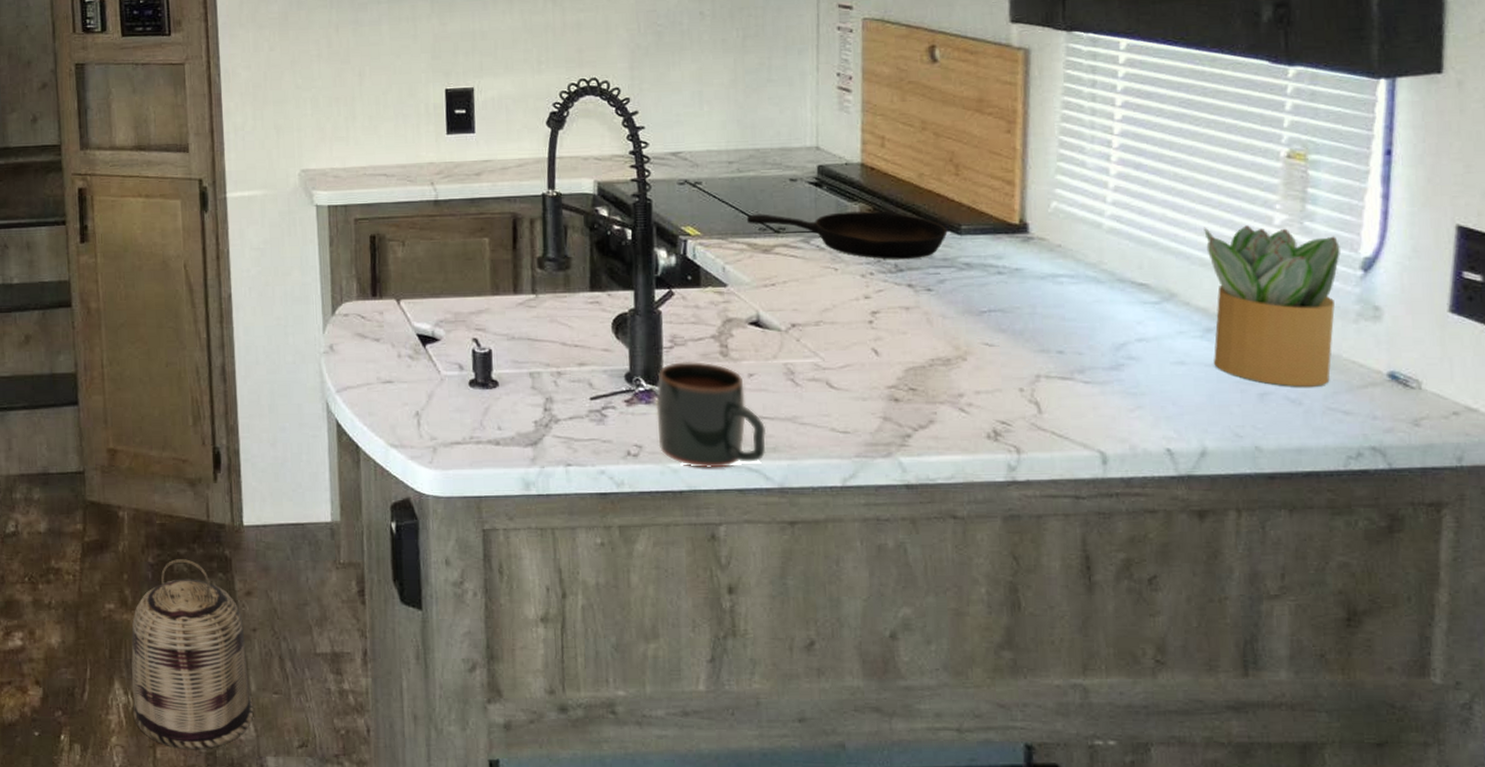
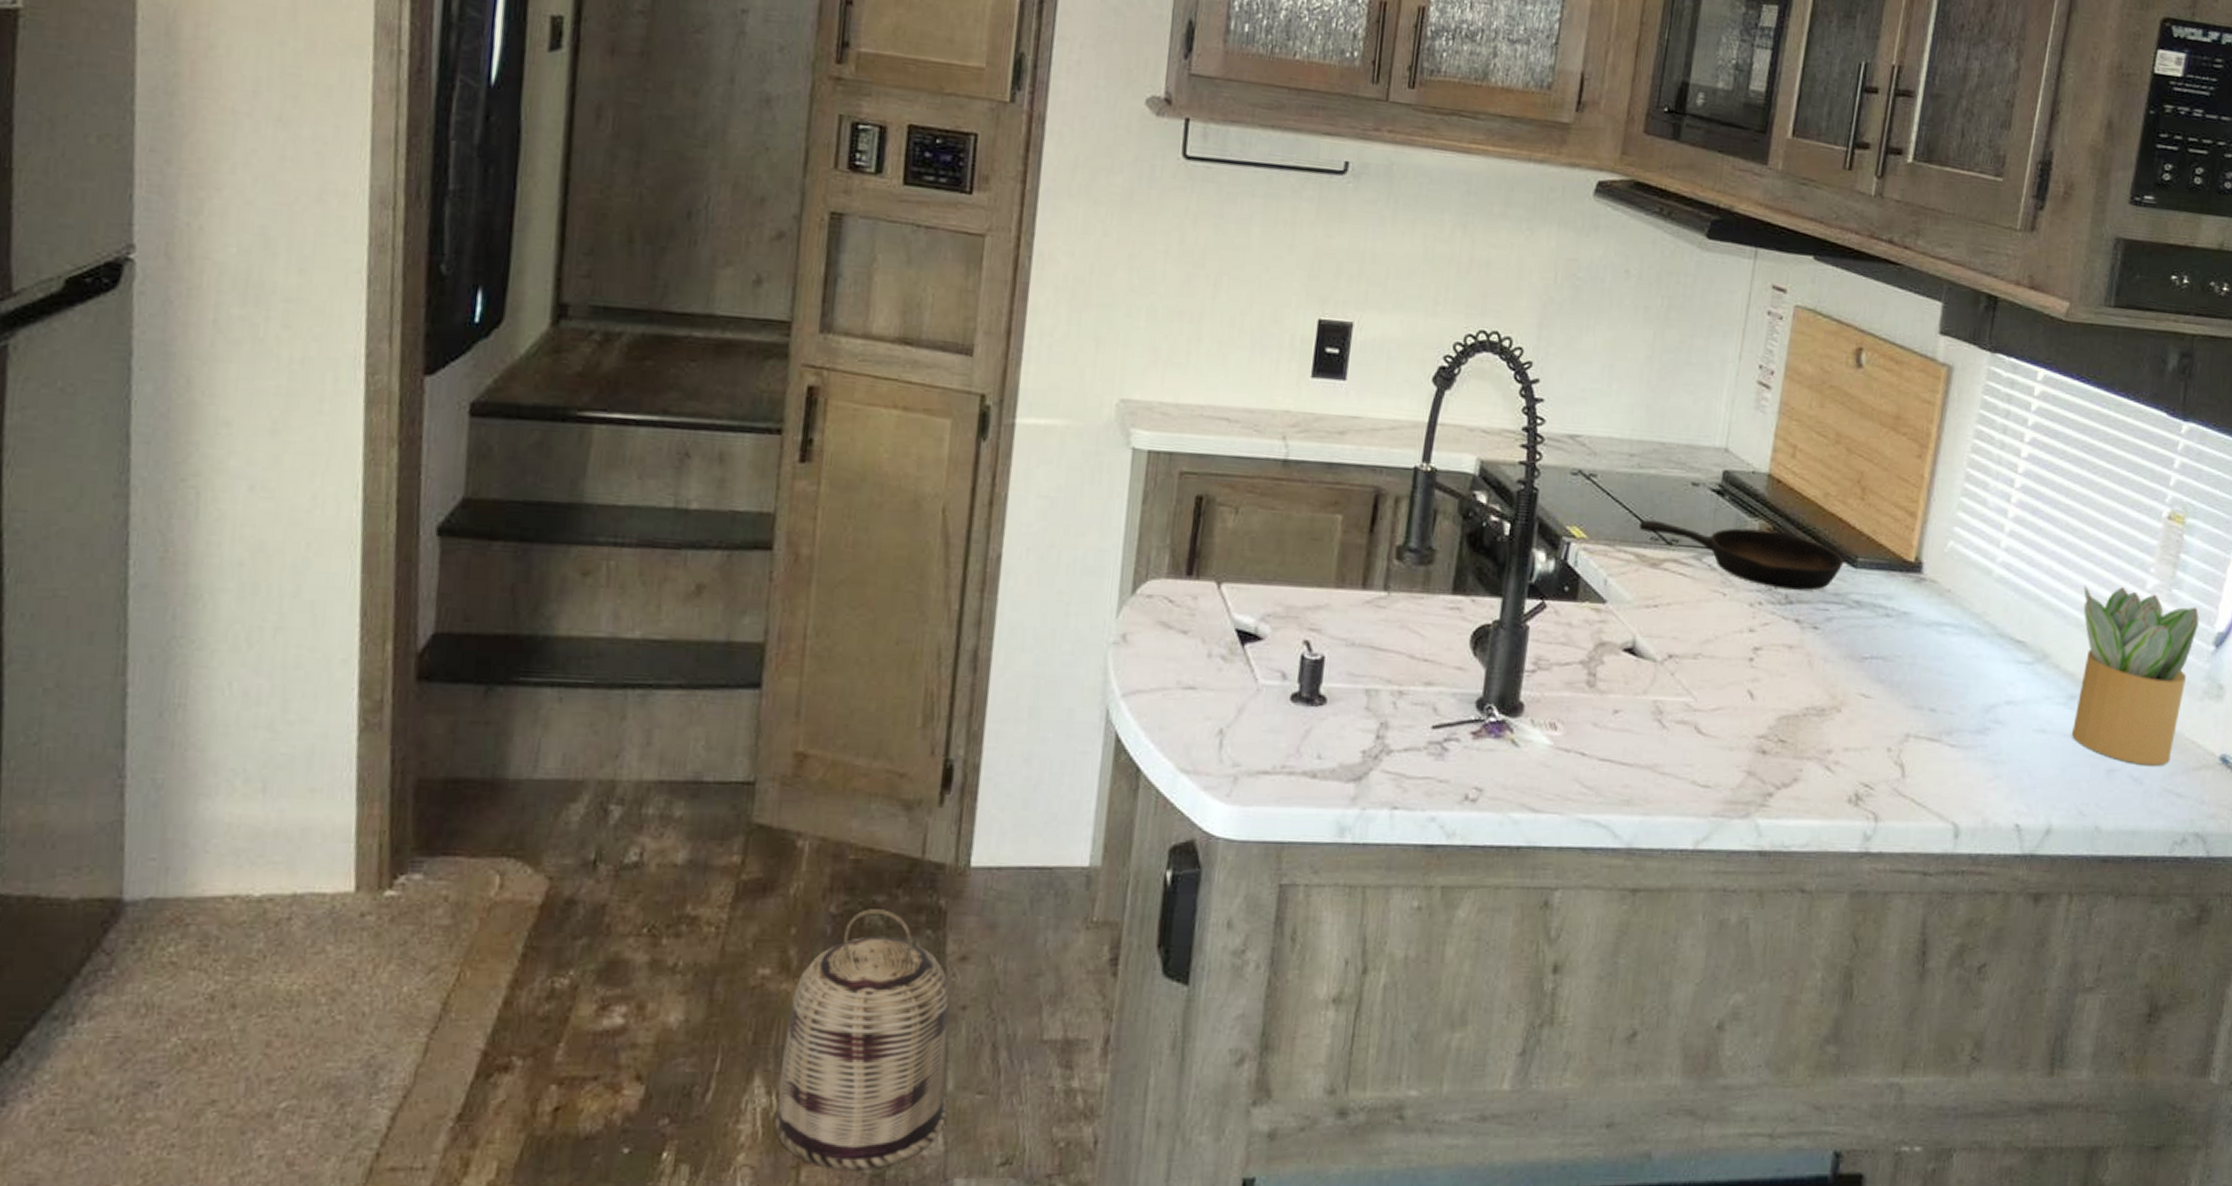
mug: present [656,362,767,468] -> none [1501,690,1624,821]

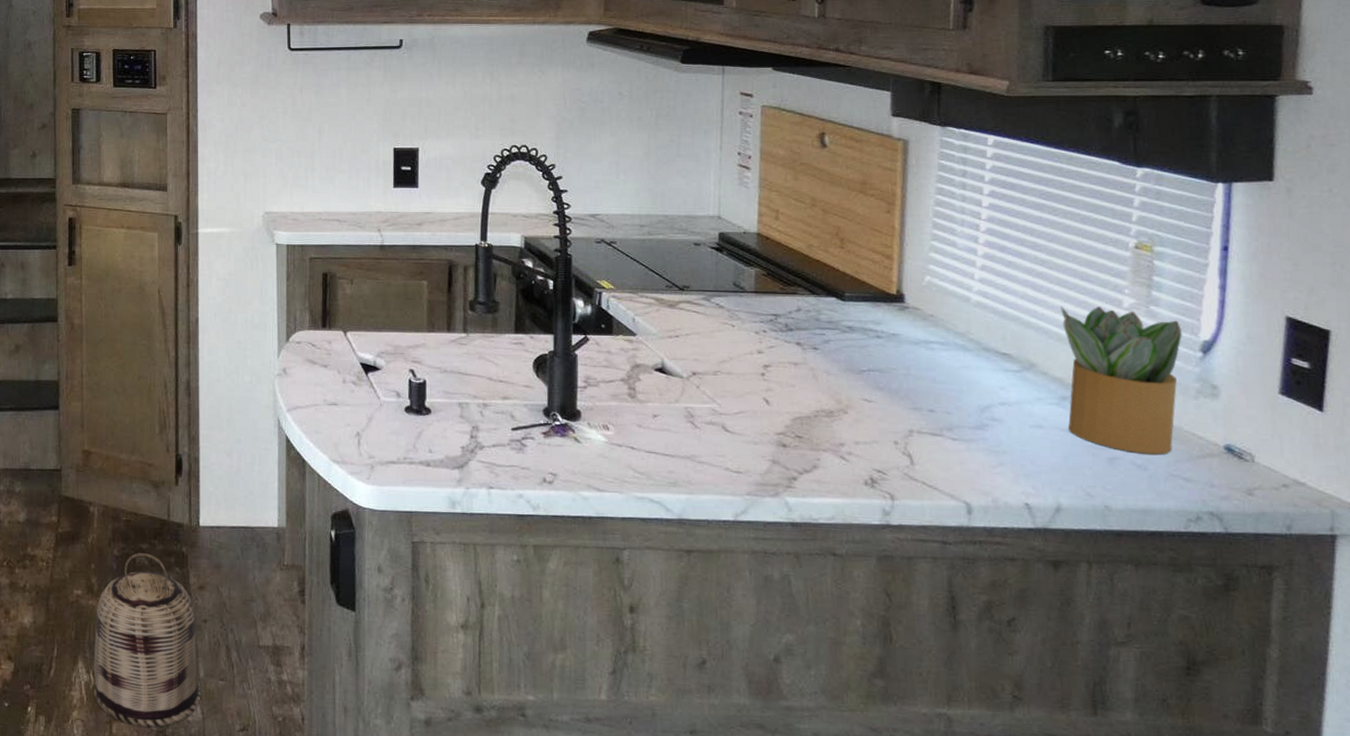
frying pan: present [1638,519,1844,590] -> none [654,272,833,320]

